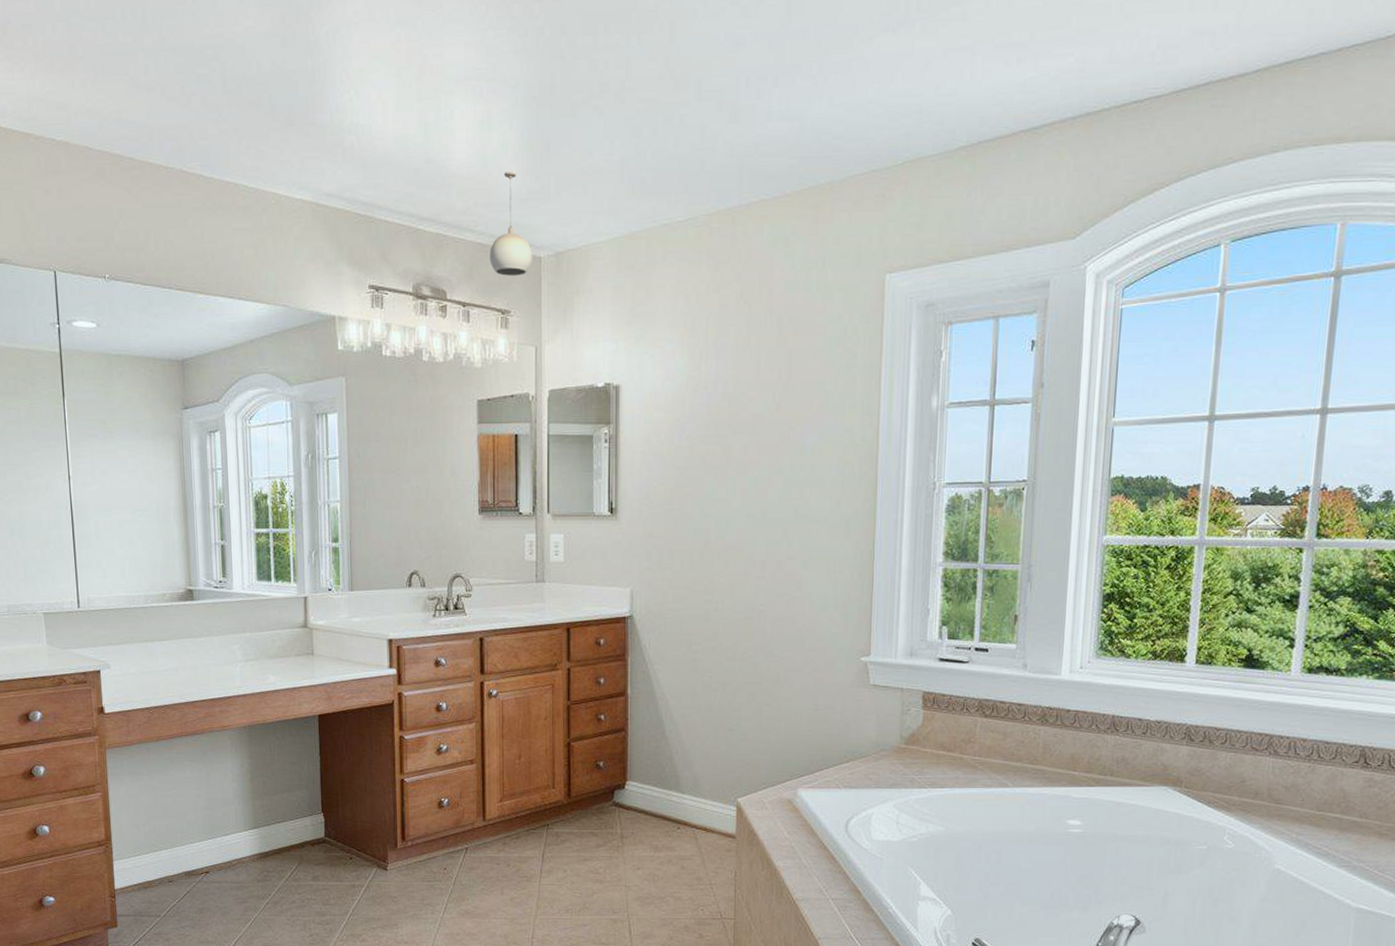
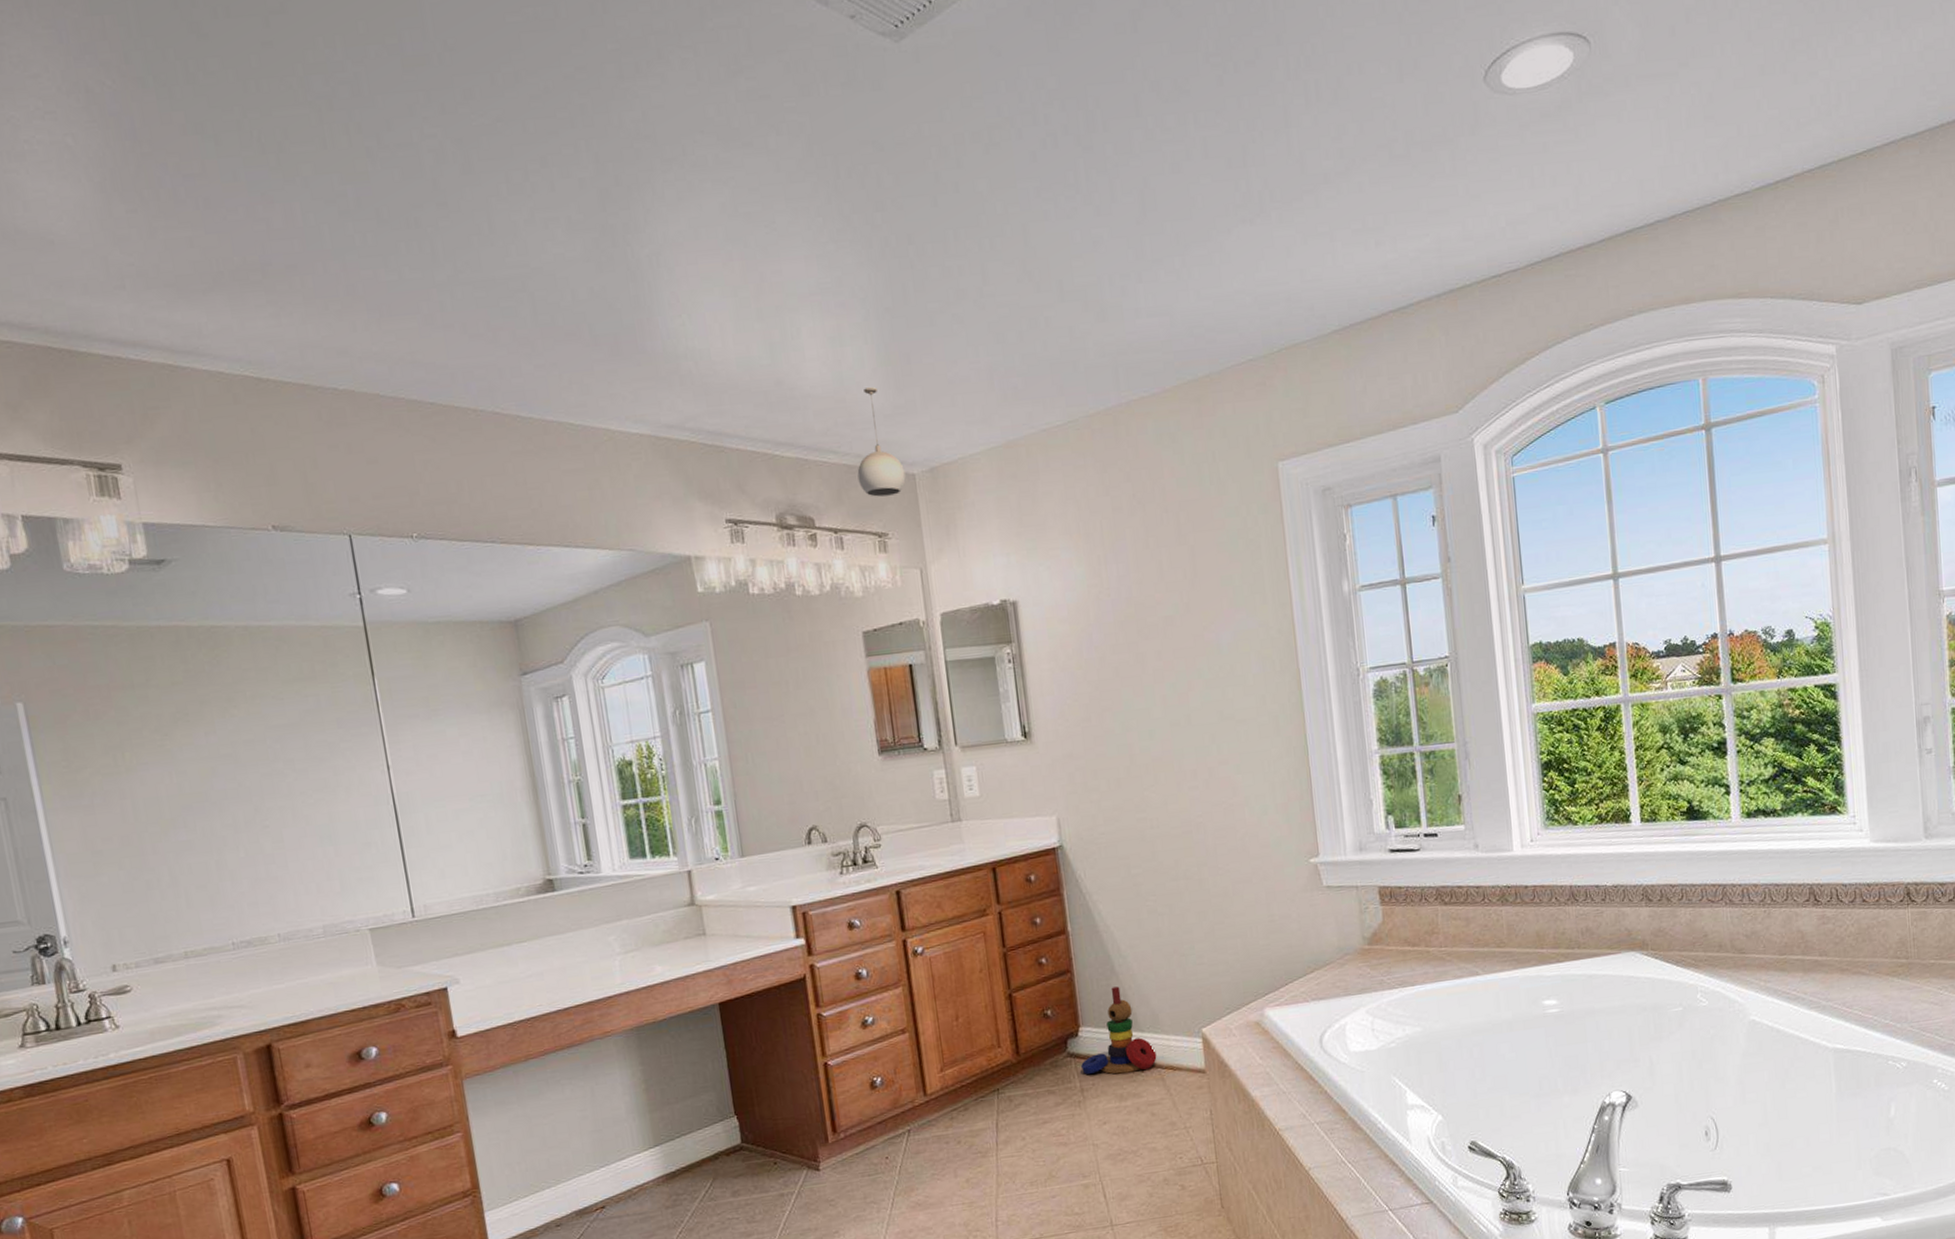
stacking toy: none [624,749,693,828] -> present [1081,986,1157,1075]

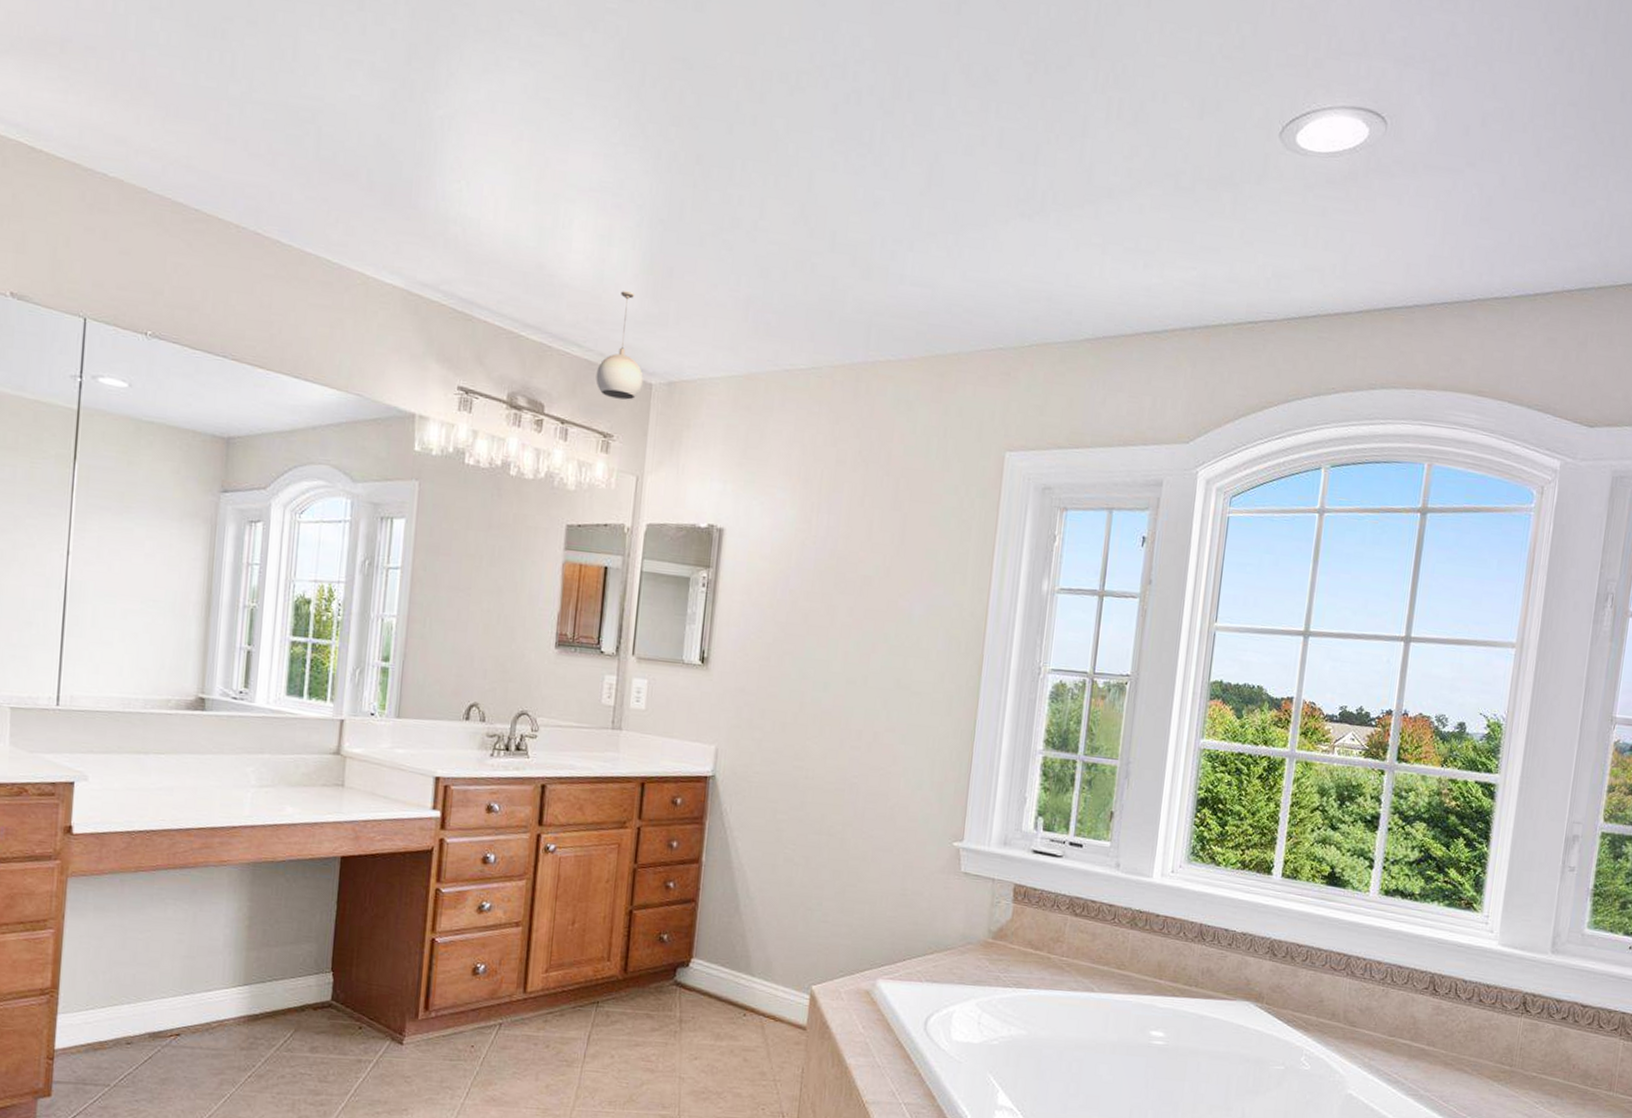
stacking toy: present [1081,986,1157,1075] -> none [685,926,762,1014]

